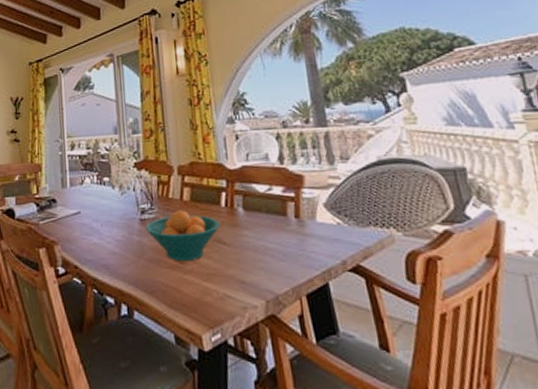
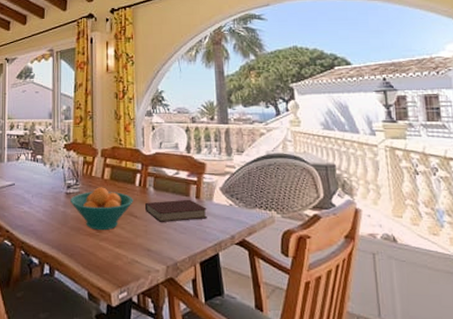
book: none [233,219,311,248] -> present [144,199,207,222]

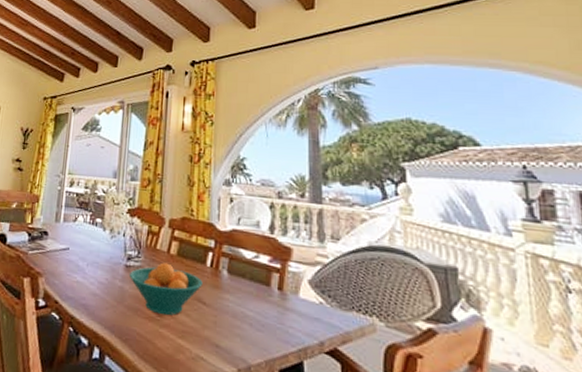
book: present [144,199,207,222] -> none [215,287,291,317]

